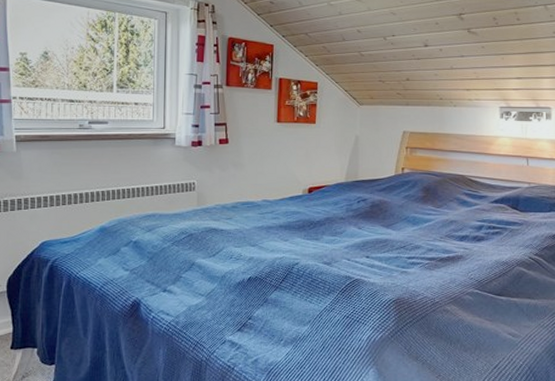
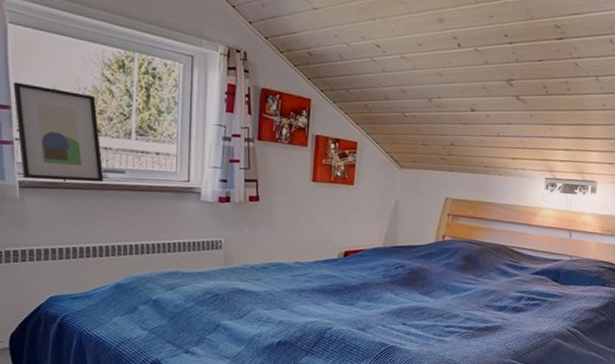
picture frame: none [11,46,89,135] -> present [13,82,104,183]

